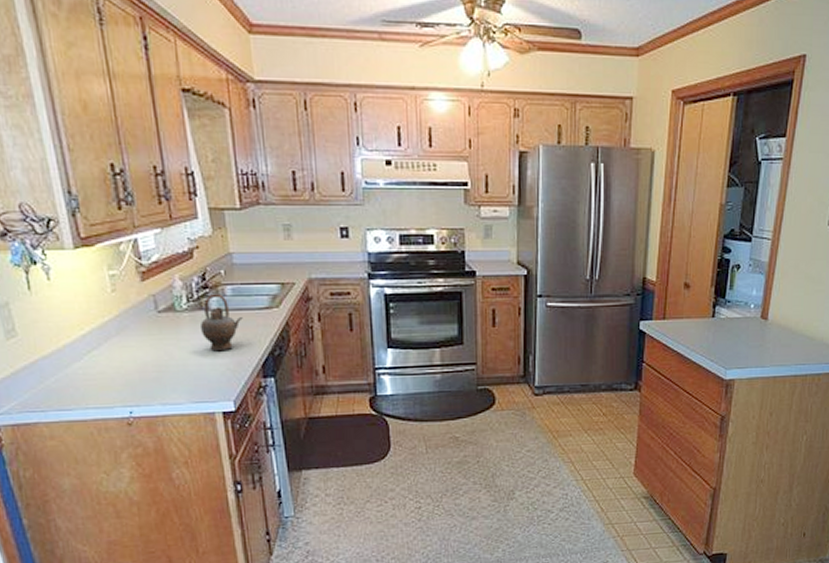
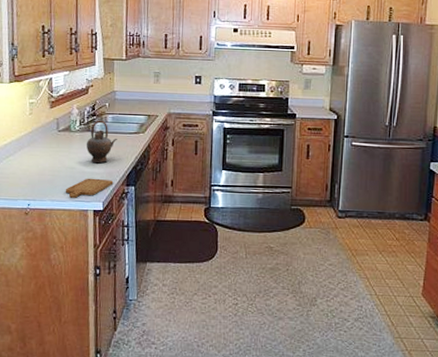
chopping board: none [179,371,245,399] -> present [65,178,114,198]

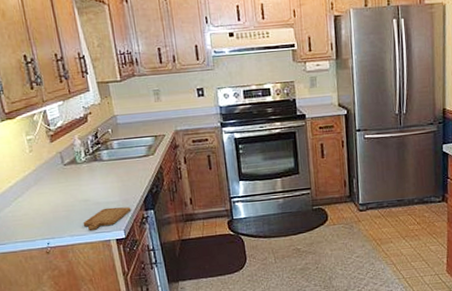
teapot: present [86,120,117,164] -> none [95,147,127,193]

